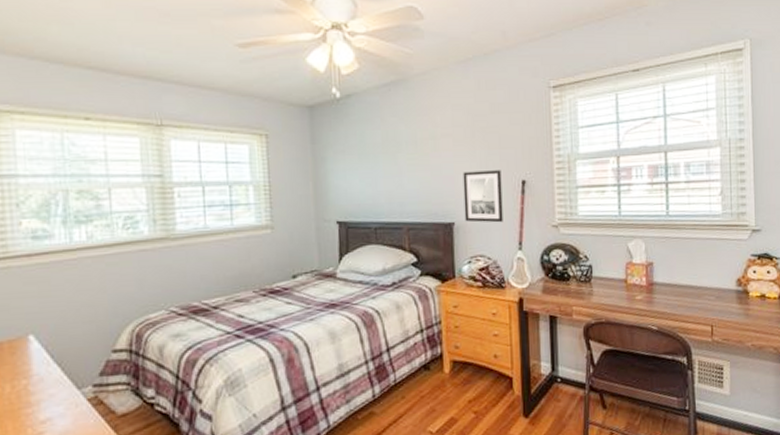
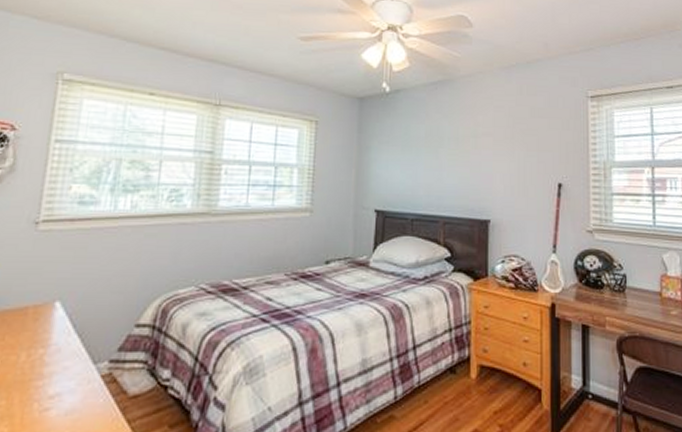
wall art: present [463,170,503,223] -> none [500,171,539,224]

